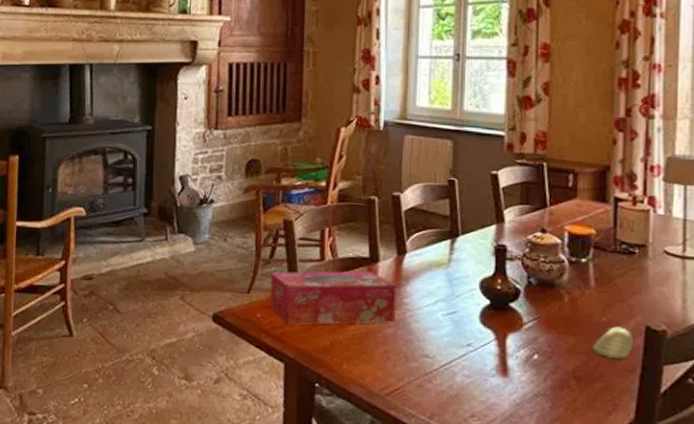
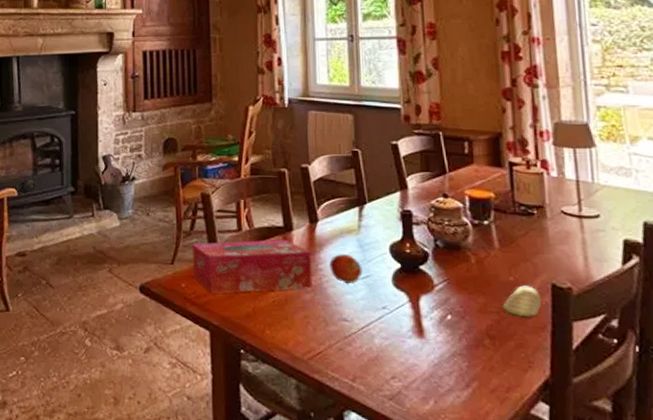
fruit: none [415,288,450,320] -> present [329,254,363,285]

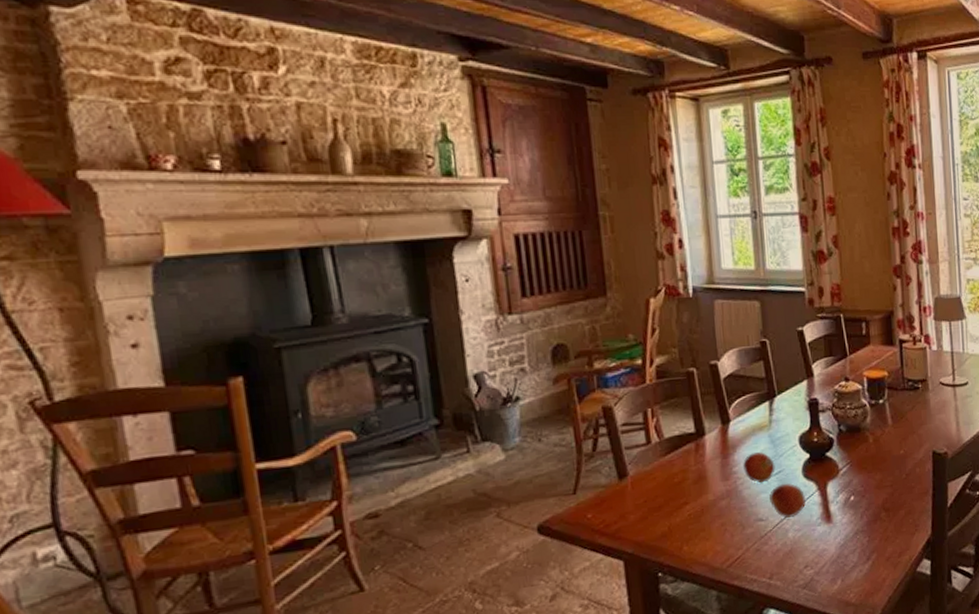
tissue box: present [192,239,313,293] -> none [596,446,728,518]
fruit: none [356,288,395,324] -> present [769,483,806,518]
decorative egg: present [502,285,542,317] -> none [895,456,925,486]

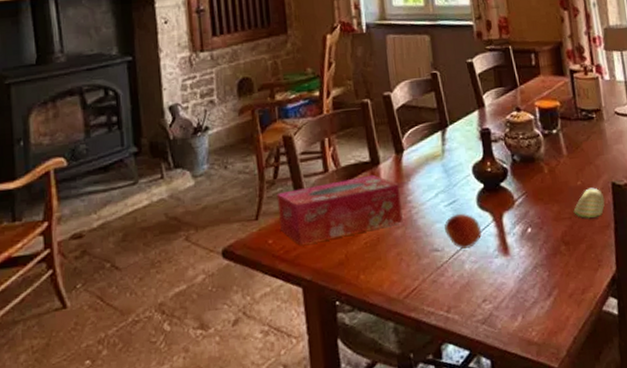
tissue box: none [596,446,728,518] -> present [276,174,403,245]
fruit: present [743,452,775,484] -> none [417,181,450,213]
decorative egg: none [895,456,925,486] -> present [573,187,605,218]

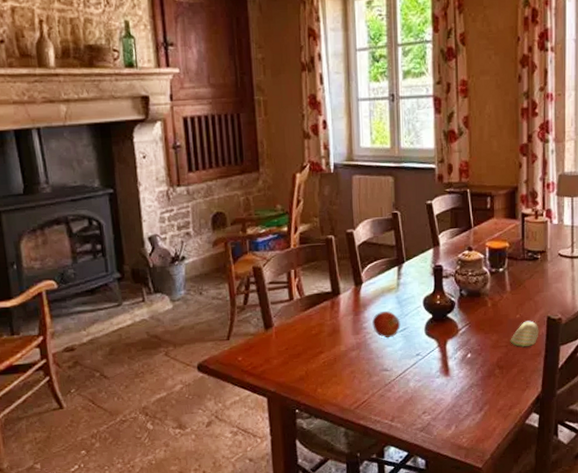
tissue box: present [276,174,403,245] -> none [246,303,358,362]
fruit: none [417,181,450,213] -> present [372,311,401,339]
fruit: present [444,213,482,249] -> none [394,339,426,370]

